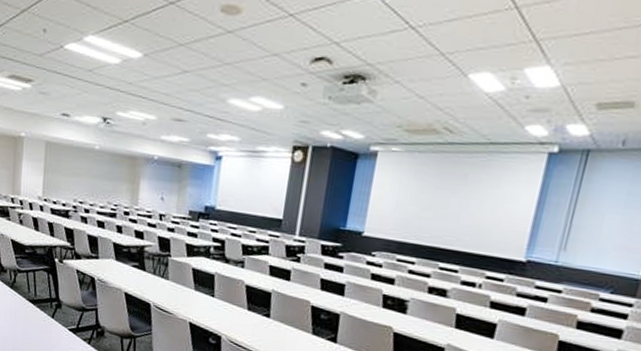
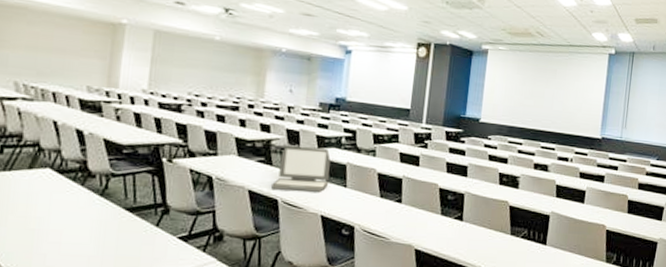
laptop: none [145,253,199,300] -> present [271,146,331,193]

